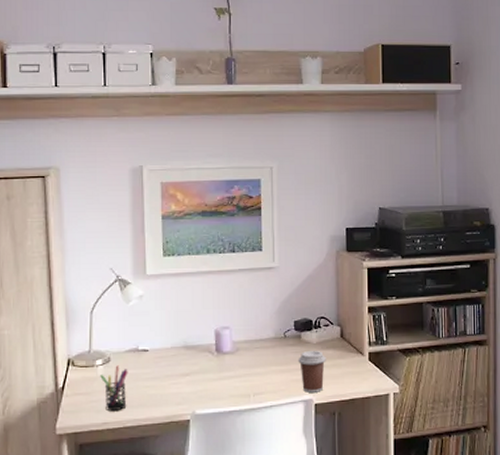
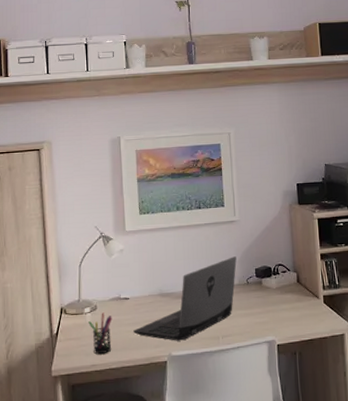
laptop: none [152,307,273,398] -> present [133,256,237,341]
coffee cup: present [298,350,326,393] -> none [260,294,286,334]

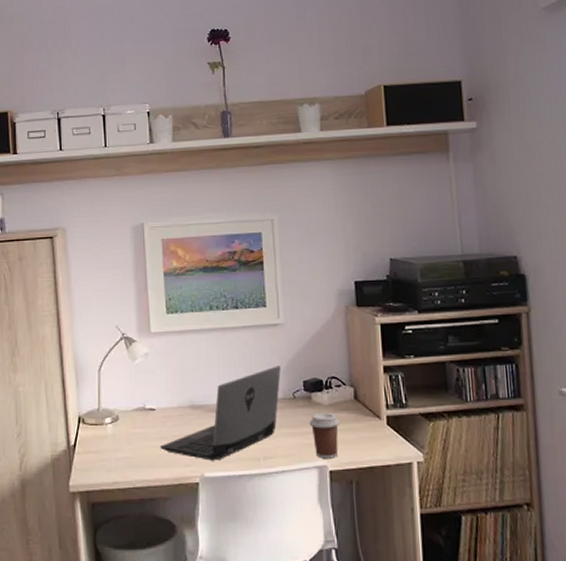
pen holder: present [88,312,112,355] -> none [109,424,136,471]
coffee cup: none [260,294,286,334] -> present [309,412,340,458]

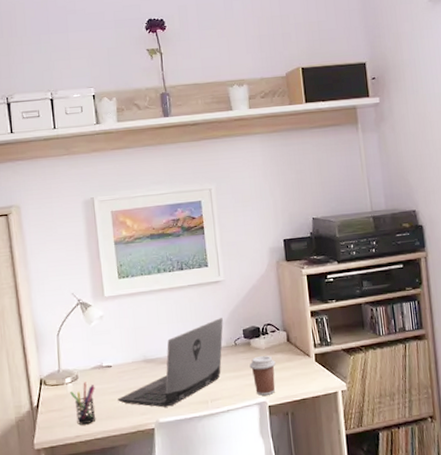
pen holder: none [109,424,136,471] -> present [70,382,96,425]

